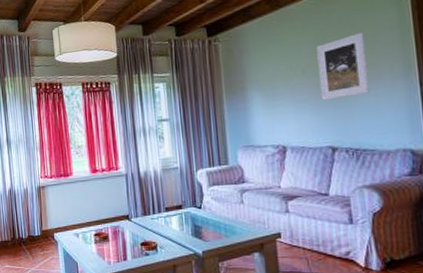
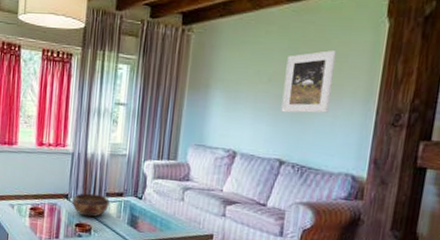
decorative bowl: none [133,210,170,235] -> present [71,193,110,218]

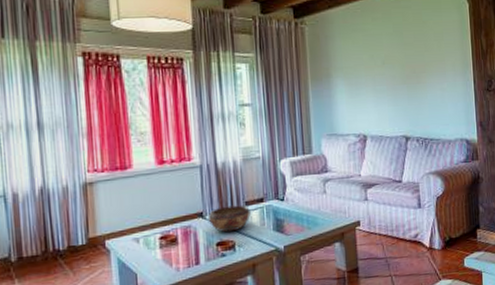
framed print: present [281,50,337,114] -> none [395,31,437,92]

